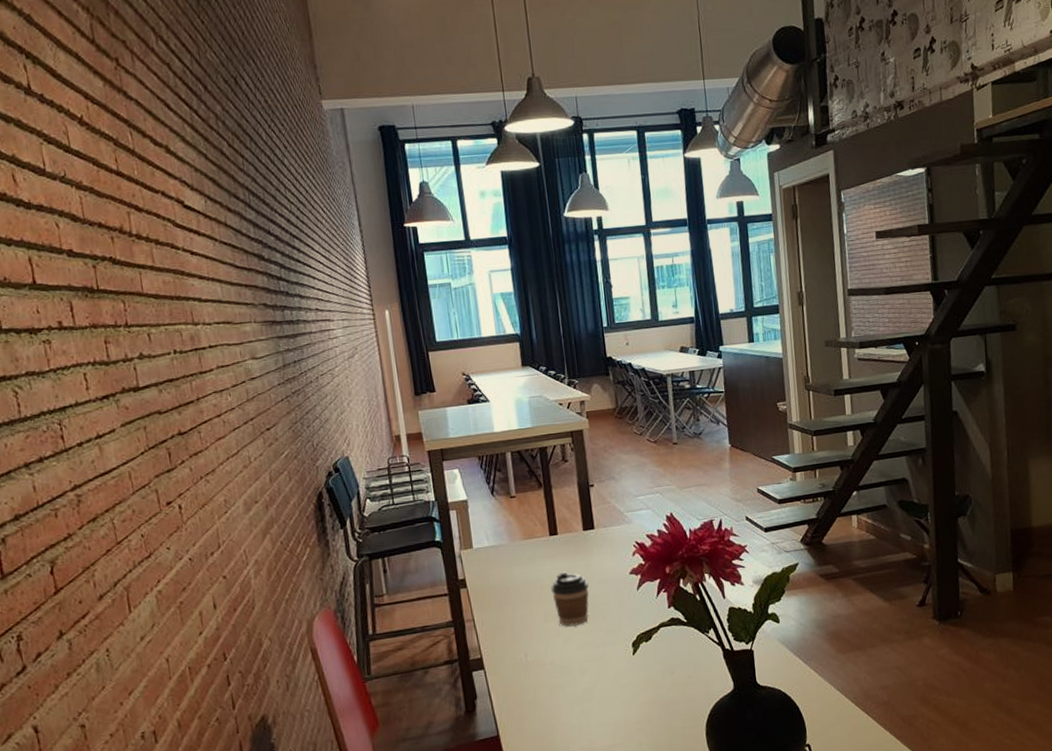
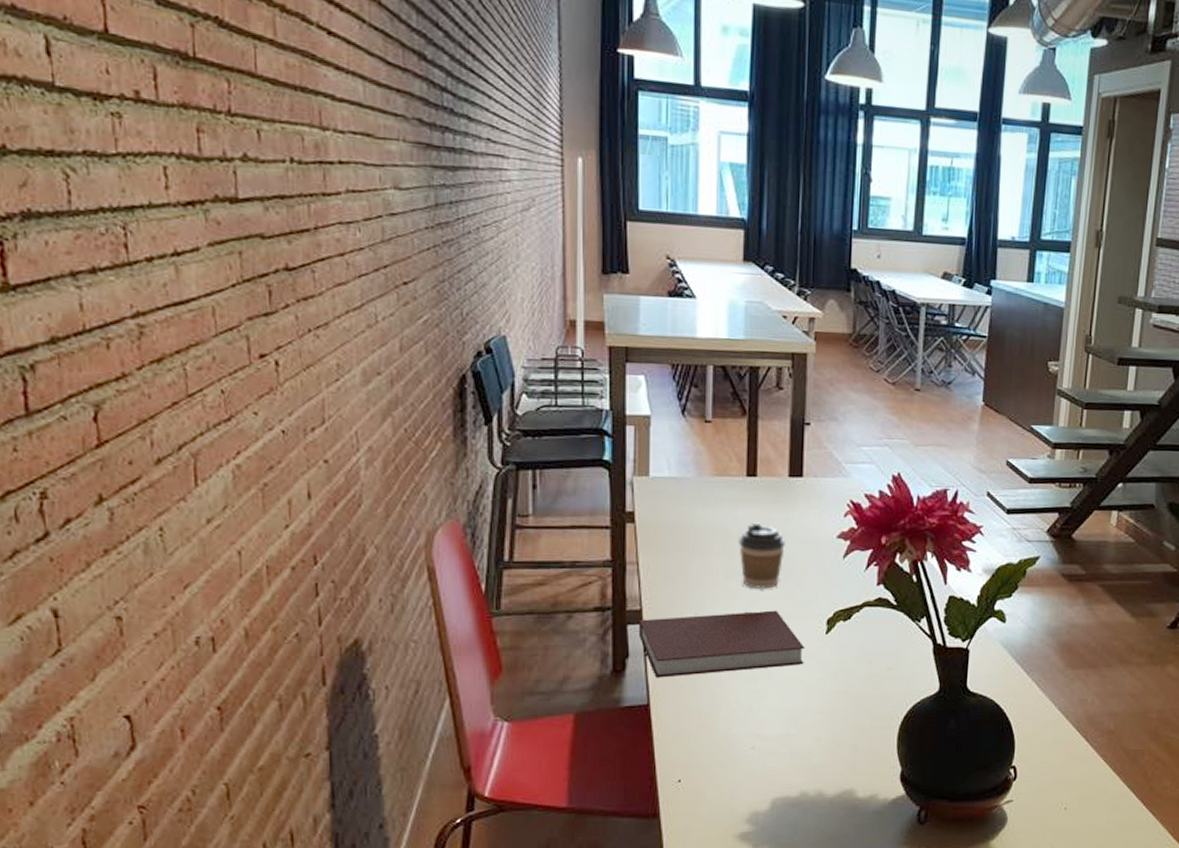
notebook: none [480,641,619,712] -> present [638,610,805,678]

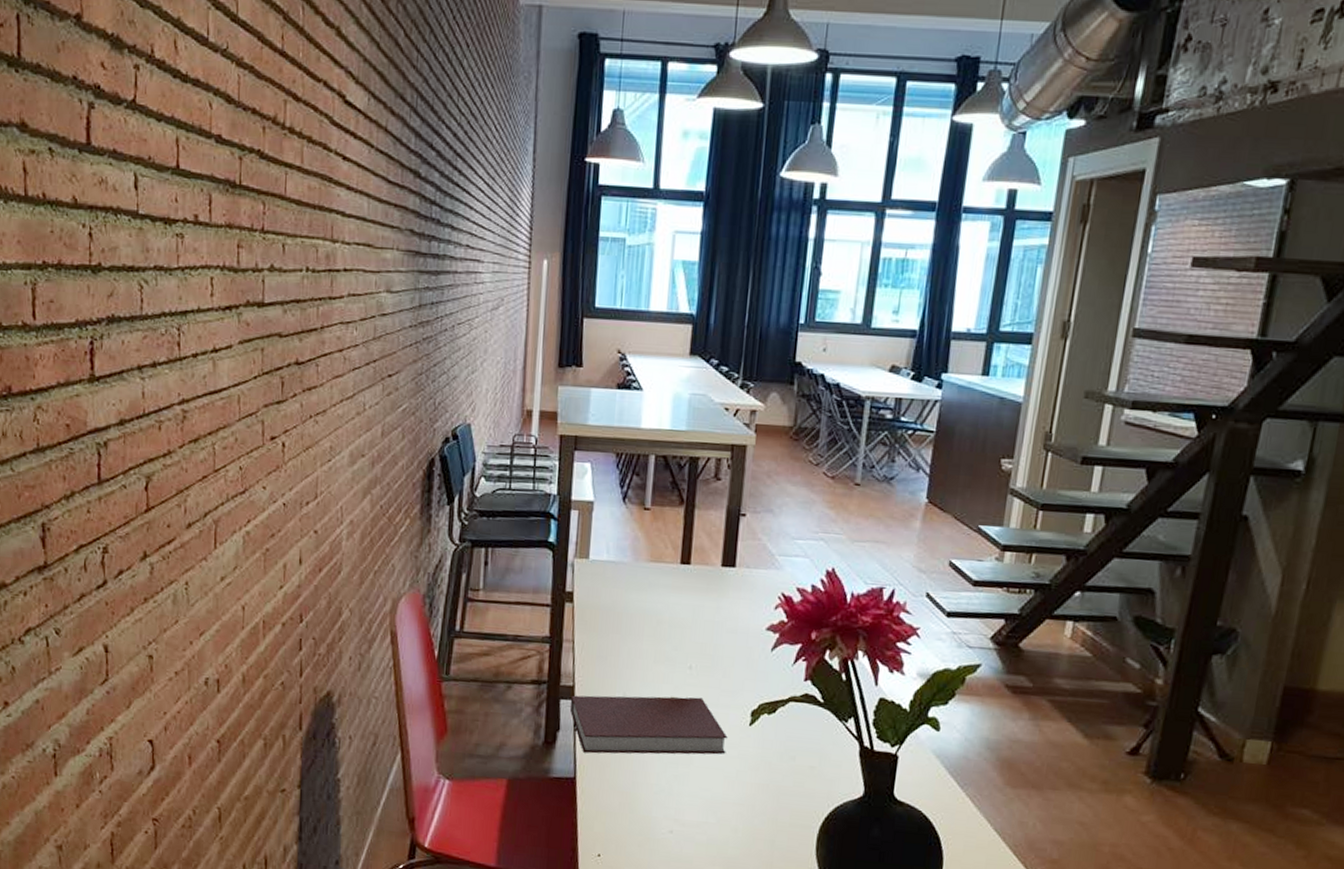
coffee cup: present [739,522,785,589] -> none [669,609,715,676]

